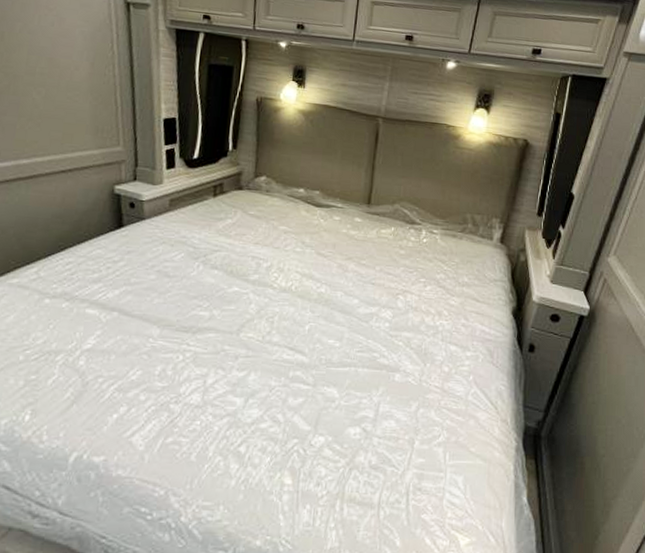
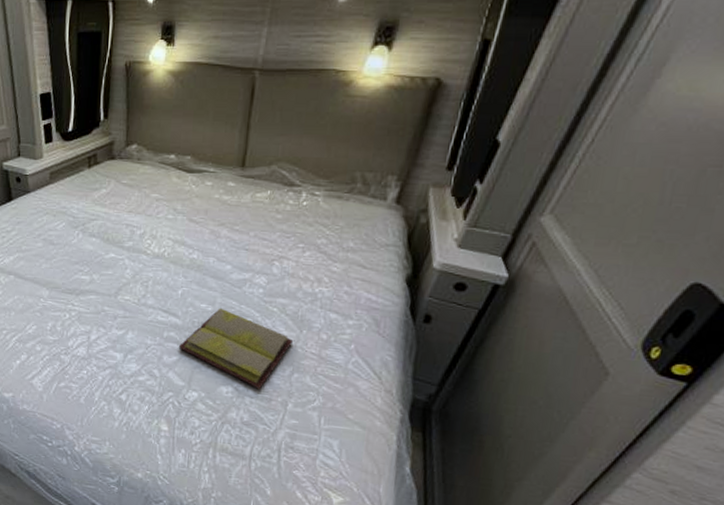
diary: none [304,343,419,428] -> present [178,308,294,389]

